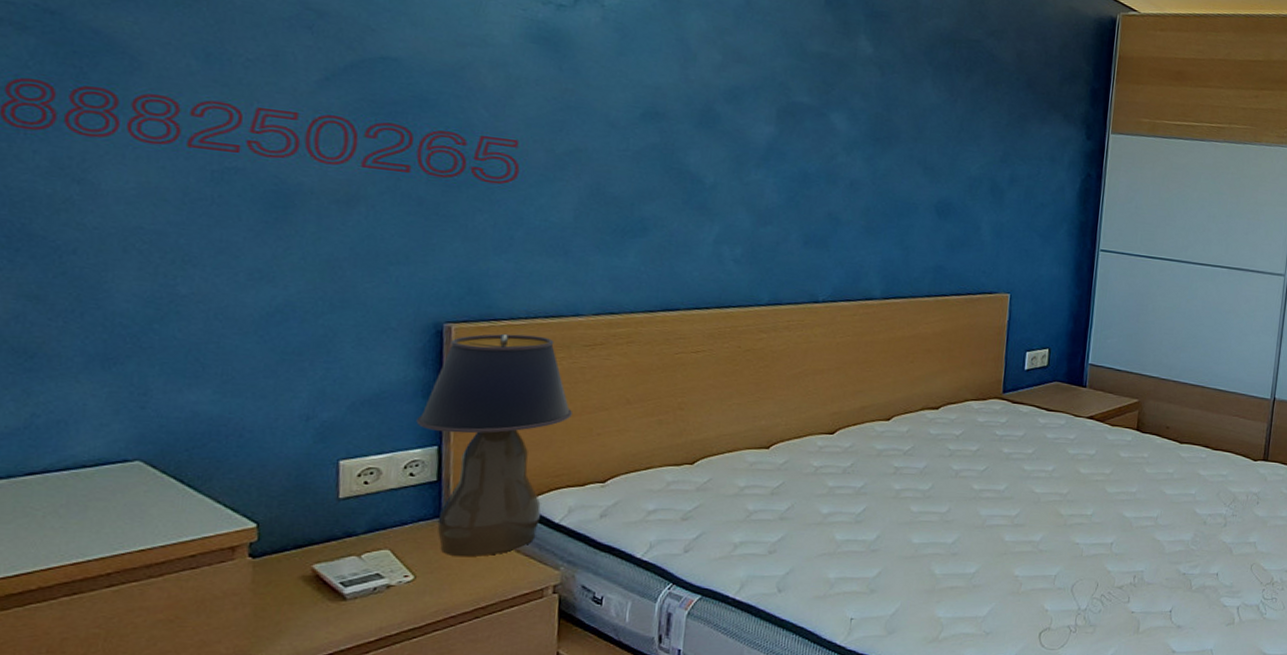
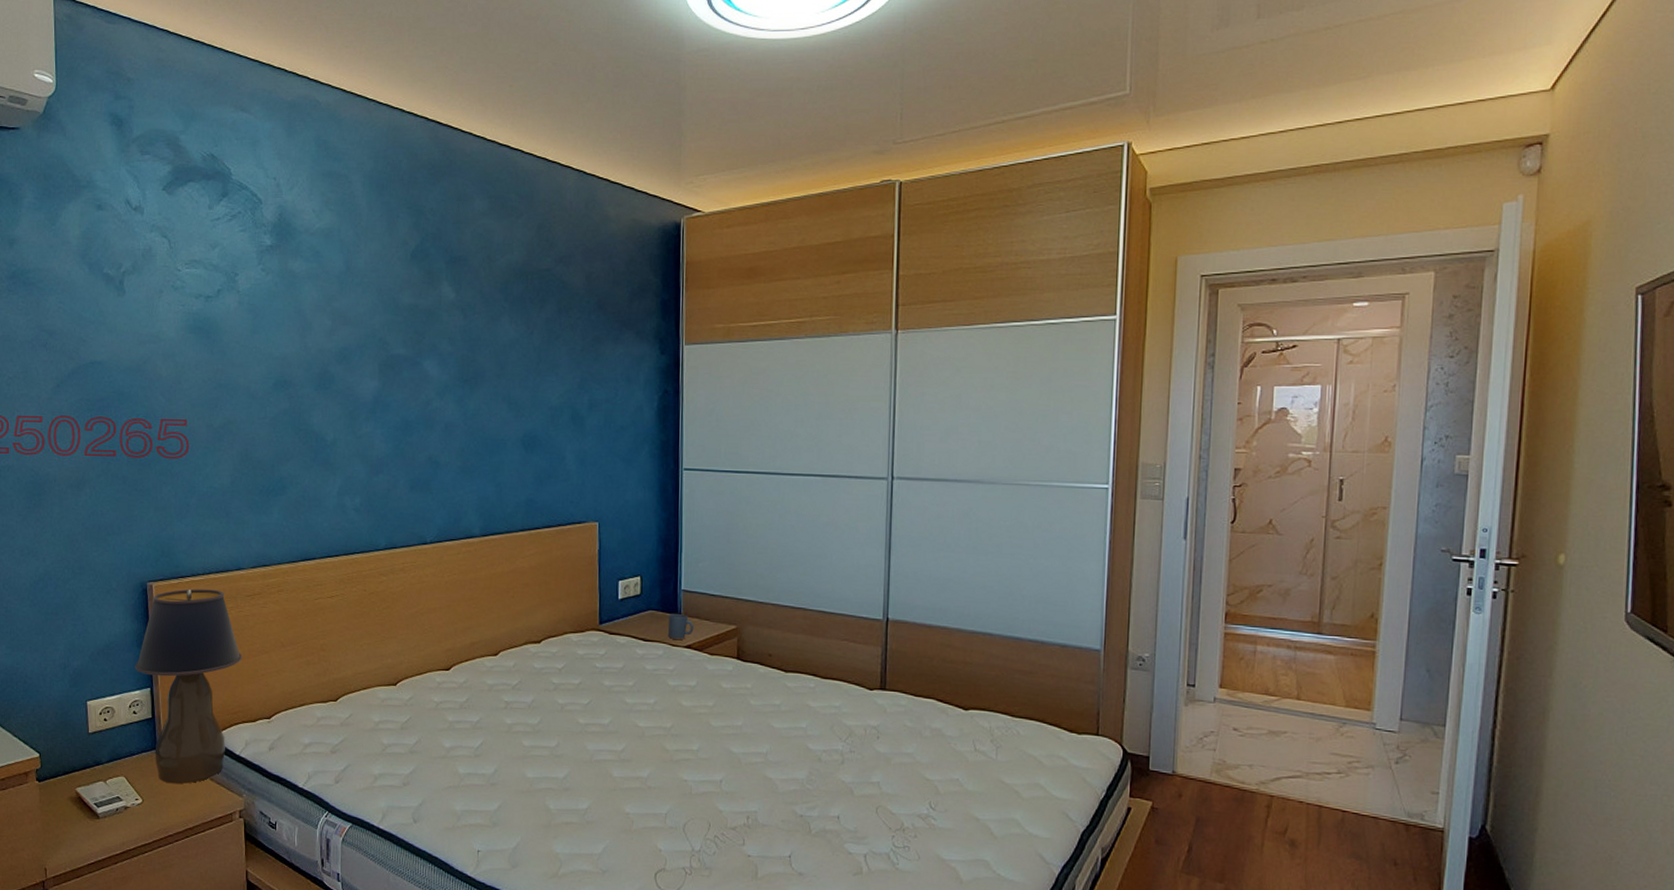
mug: none [1071,385,1098,411] -> present [667,613,694,641]

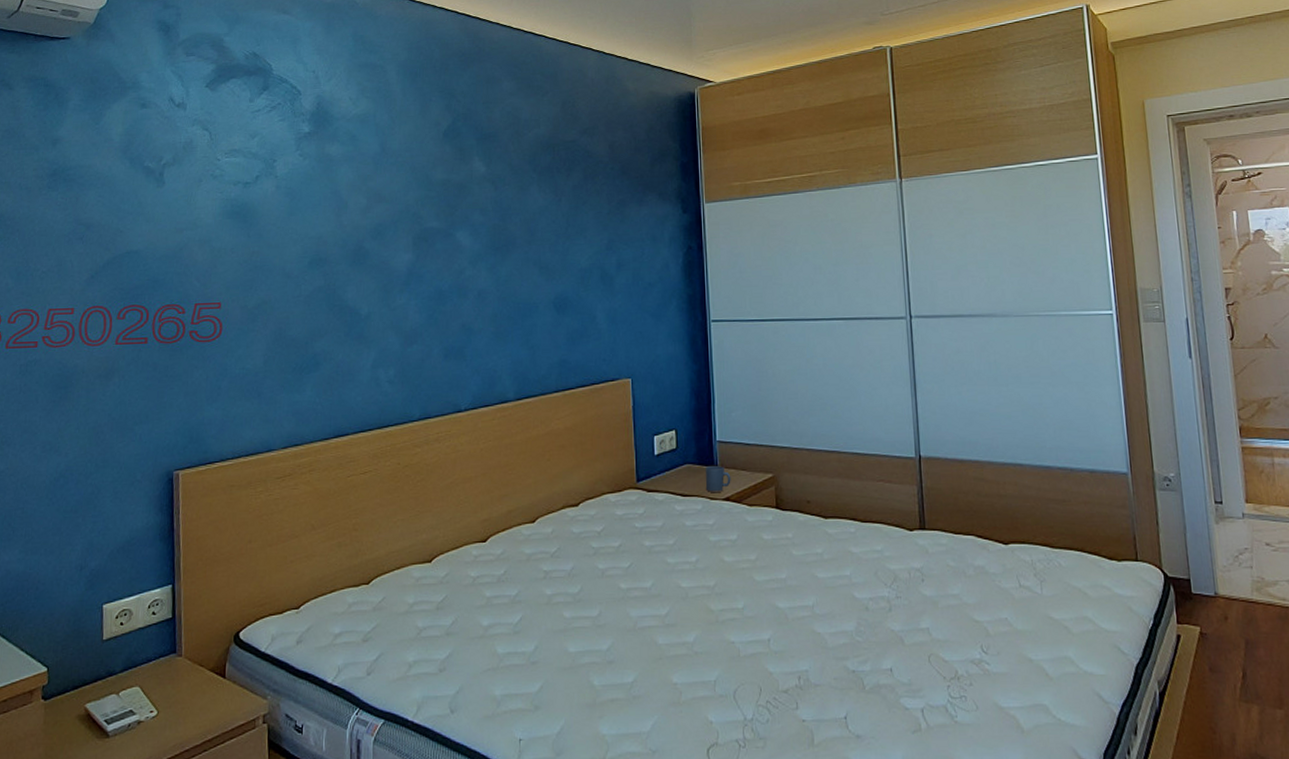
table lamp: present [134,588,243,784] -> none [156,474,271,691]

